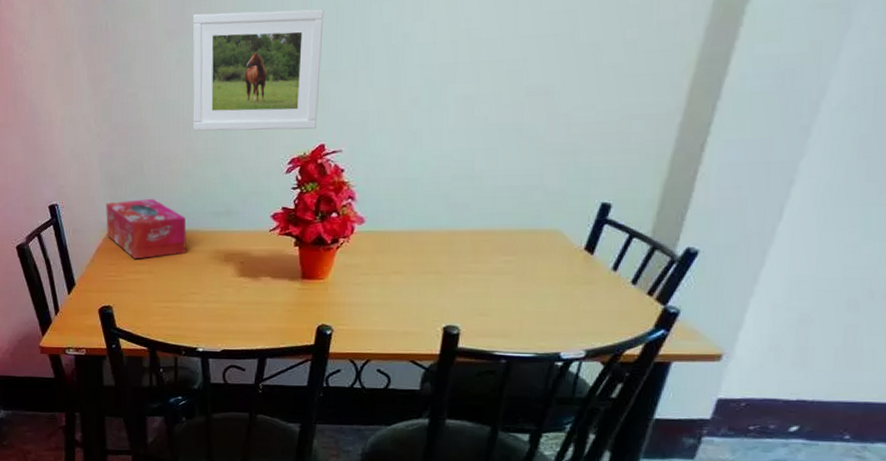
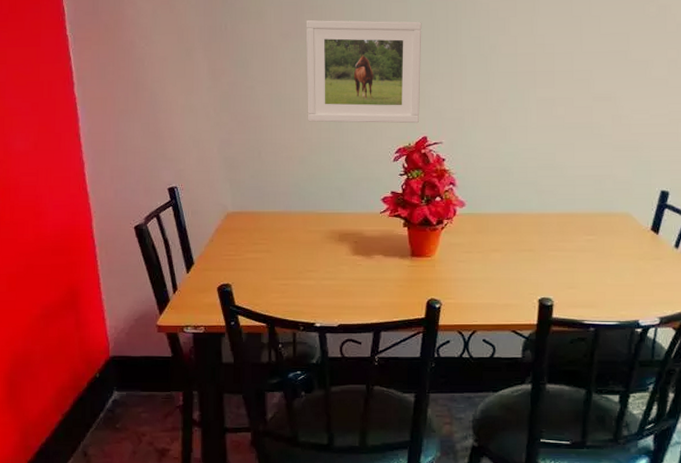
tissue box: present [106,199,187,260] -> none [225,183,303,239]

